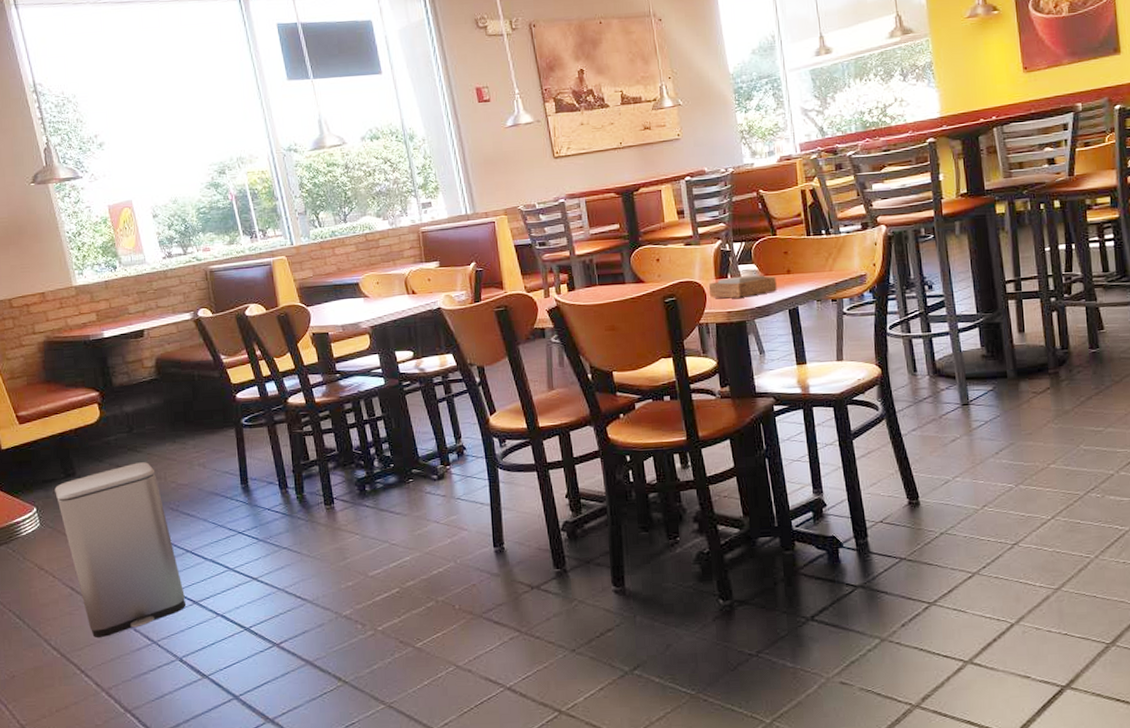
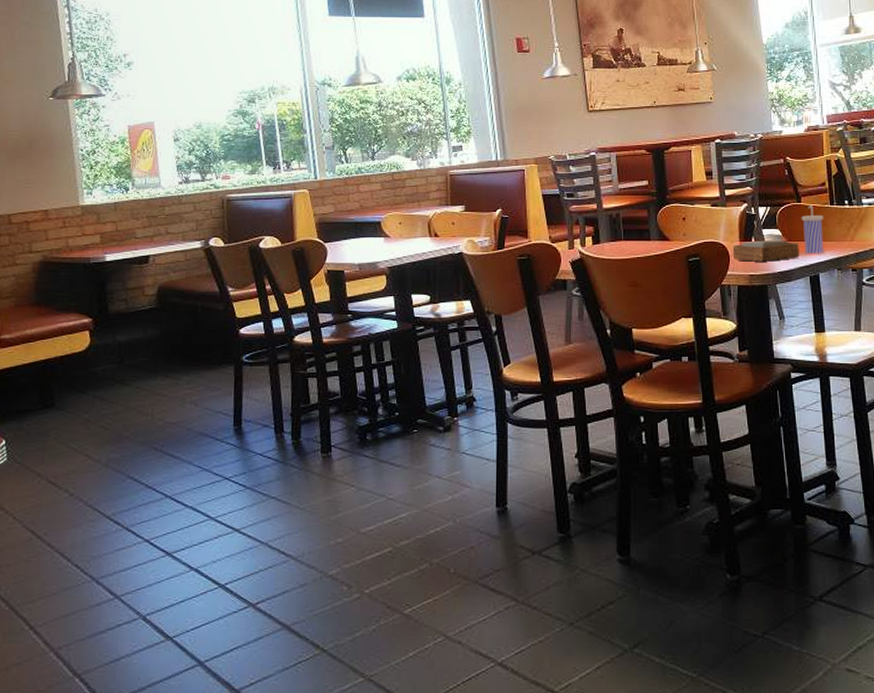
pedal bin: present [55,462,186,637] -> none [29,396,158,589]
beverage cup: none [777,236,802,287] -> present [801,204,824,254]

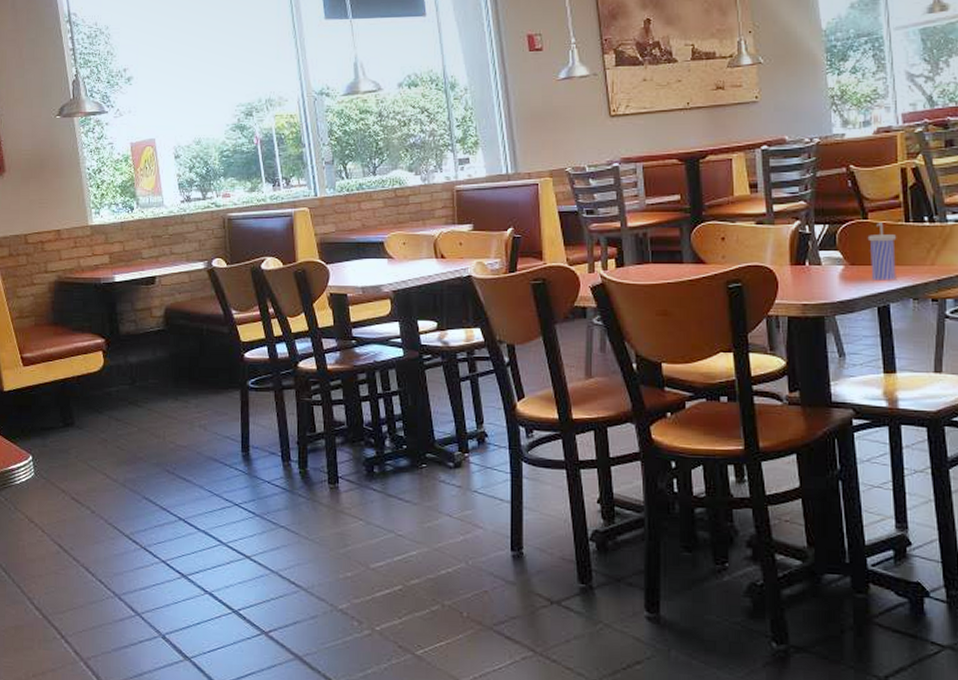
napkin holder: present [732,240,799,262] -> none [781,264,865,289]

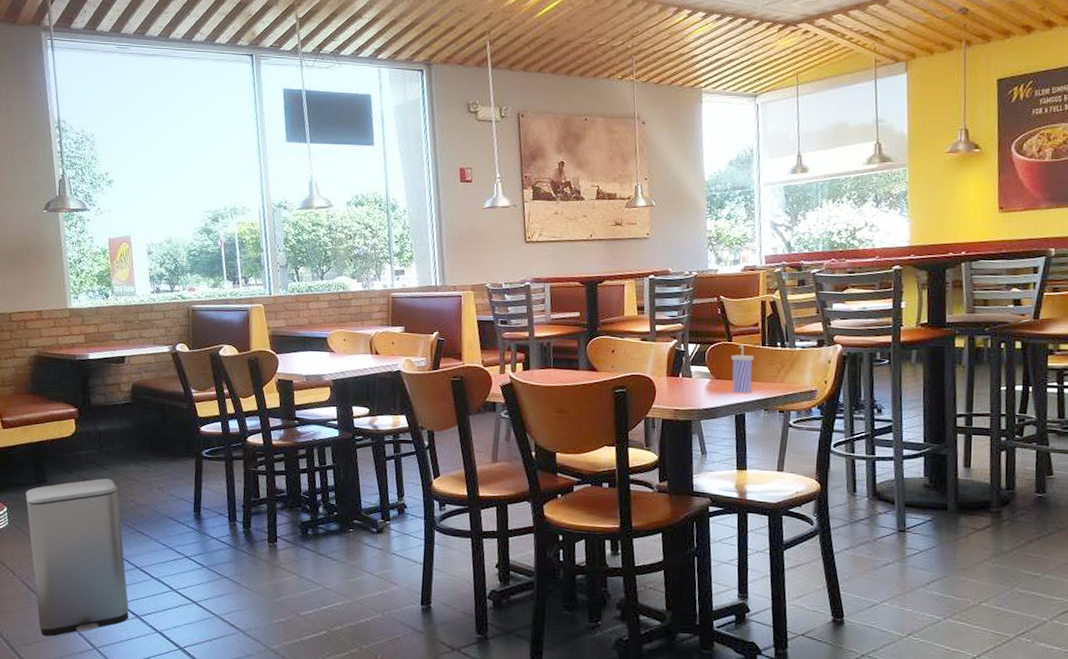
pedal bin: none [52,418,174,602] -> present [25,478,129,636]

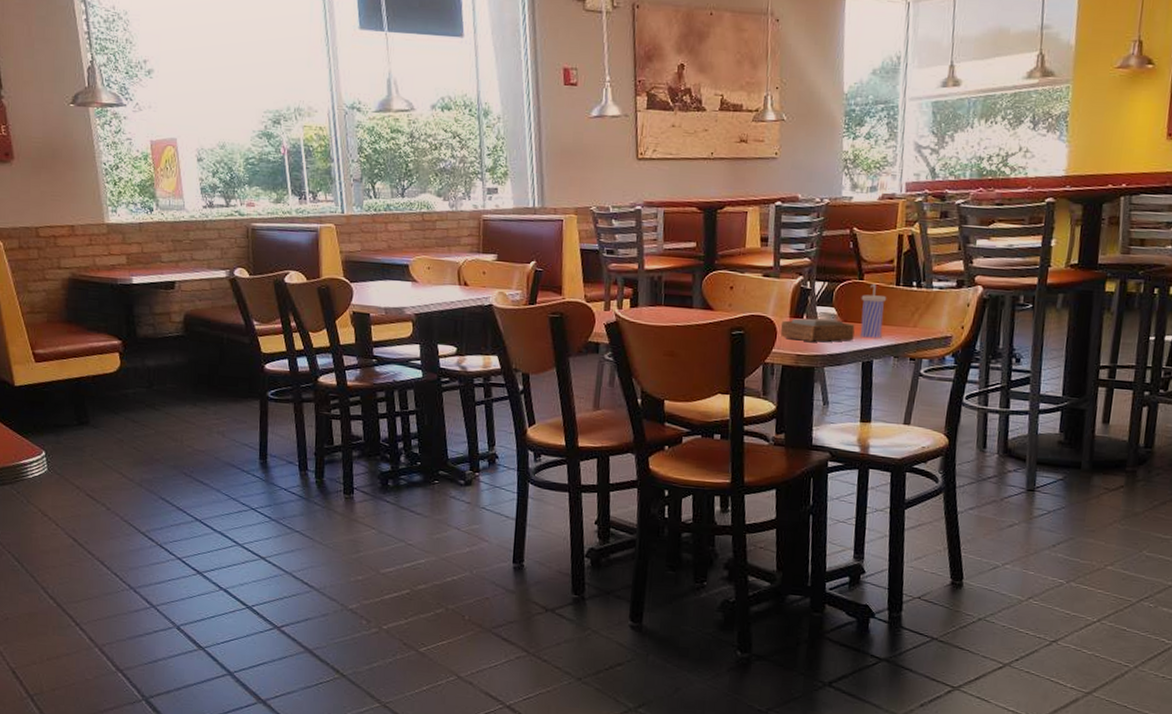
pedal bin: present [25,478,129,636] -> none [66,420,189,593]
napkin holder: none [658,376,727,398] -> present [780,318,855,342]

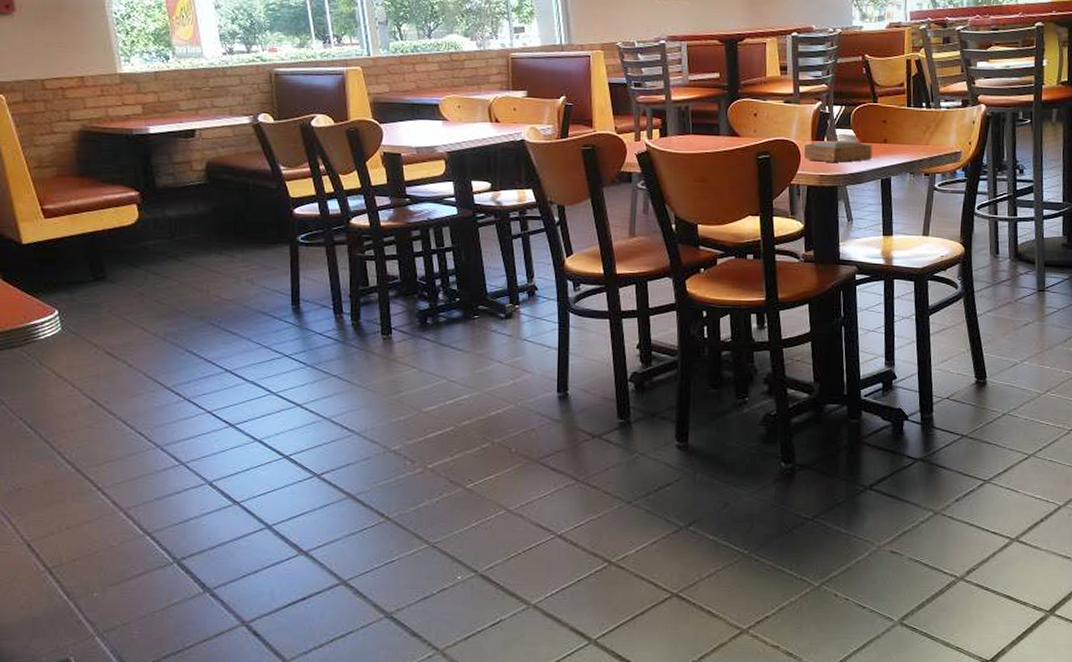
beverage cup: present [859,283,887,339] -> none [876,105,900,157]

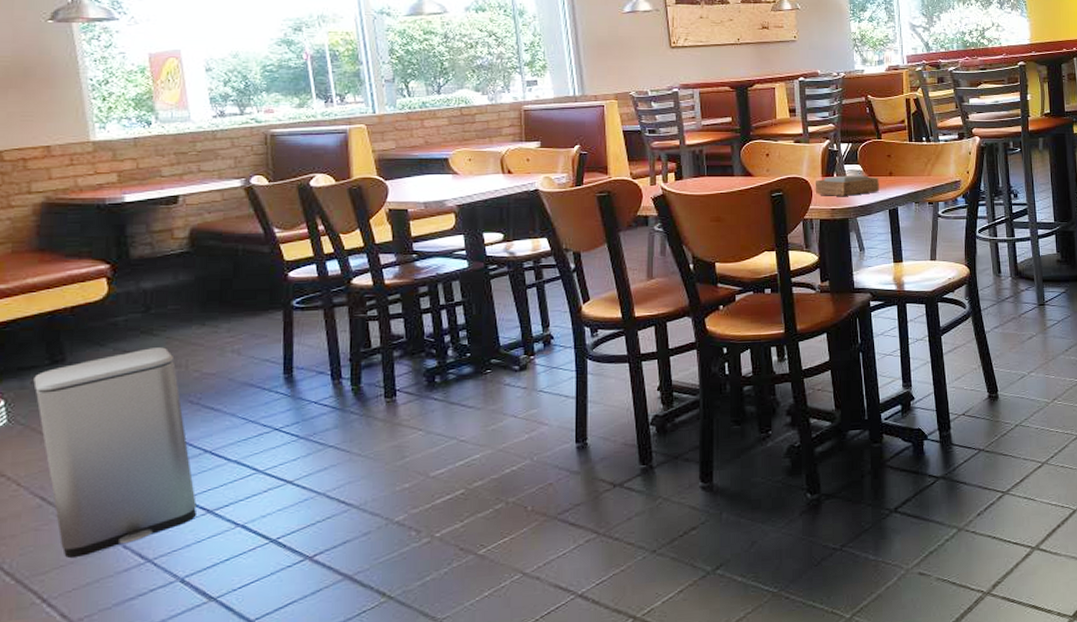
pedal bin: none [81,272,220,454] -> present [33,347,197,558]

